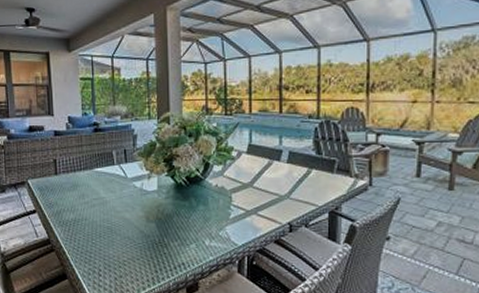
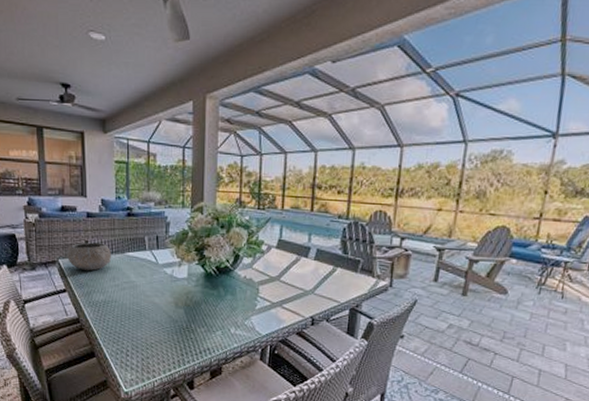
bowl: none [36,160,81,189] -> present [67,242,112,271]

